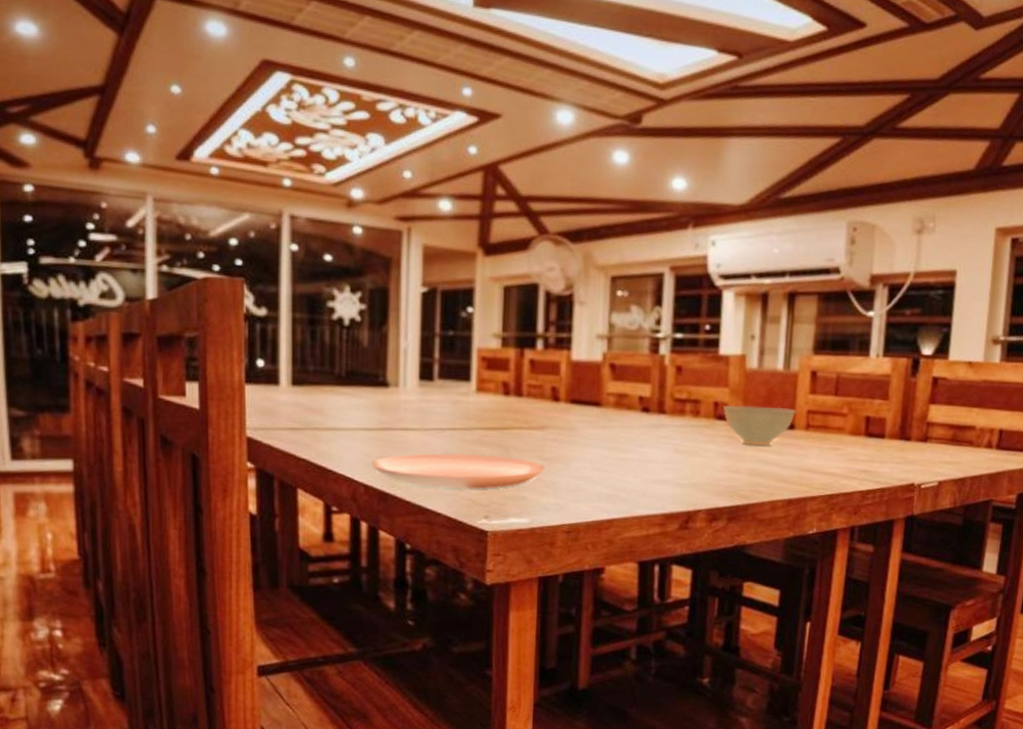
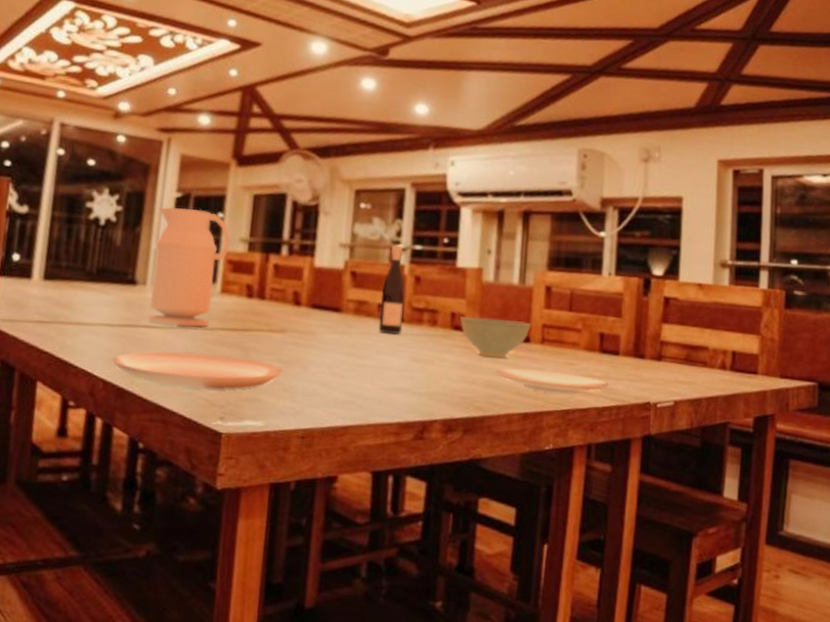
water jug: none [404,303,483,429] -> present [148,207,231,328]
bottle: none [640,334,667,426] -> present [378,245,405,334]
plate: none [760,455,873,479] -> present [496,368,609,394]

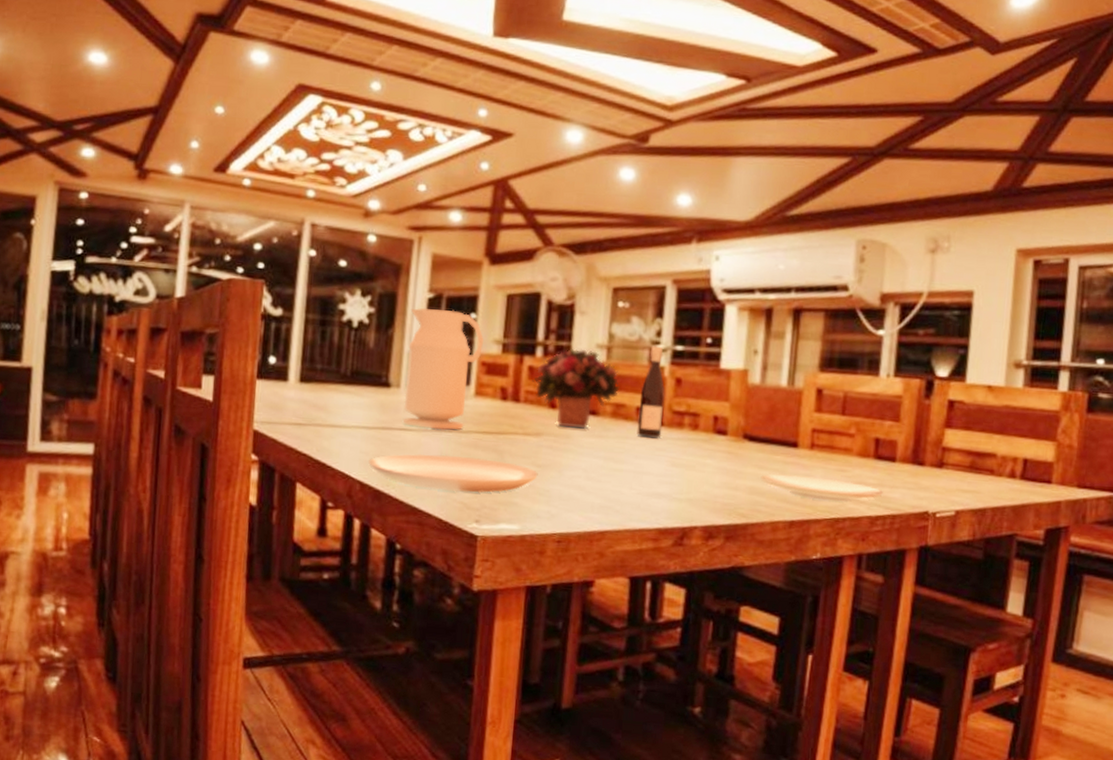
bouquet: none [277,247,362,325] -> present [532,348,619,429]
bowl: present [460,317,532,359] -> none [723,420,800,464]

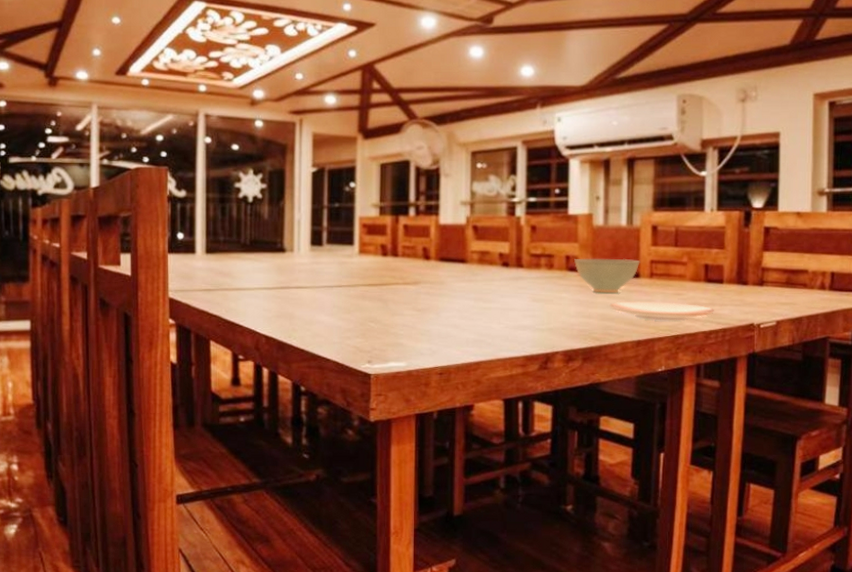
plate: present [368,453,538,493] -> none [271,306,419,338]
water jug: present [402,308,485,431] -> none [297,181,364,286]
bouquet: present [532,348,619,429] -> none [408,206,483,275]
bottle: present [637,346,665,438] -> none [501,199,523,278]
bowl: none [723,420,800,464] -> present [574,258,640,294]

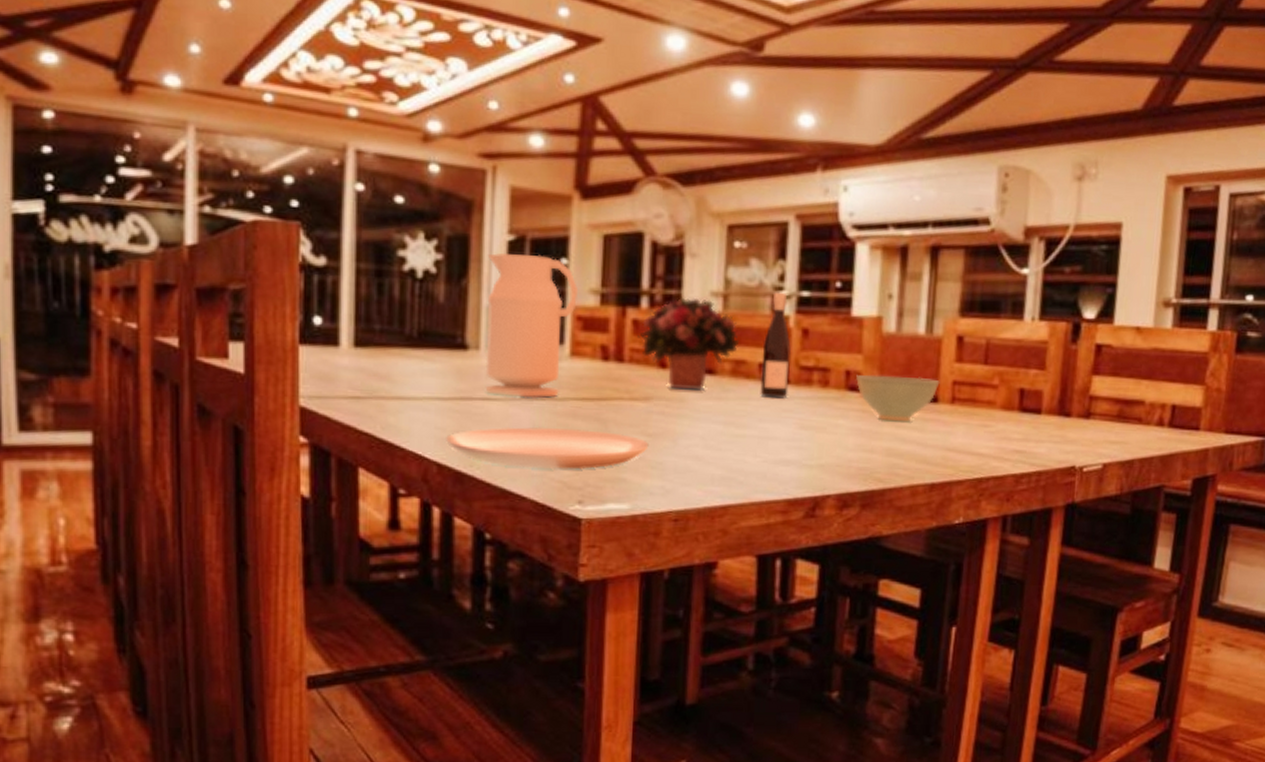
plate: none [271,306,419,338] -> present [446,426,649,470]
water jug: none [297,181,364,286] -> present [485,253,579,399]
bouquet: none [408,206,483,275] -> present [637,297,739,390]
bottle: none [501,199,523,278] -> present [760,292,791,397]
plate: present [609,301,714,321] -> none [898,433,1028,460]

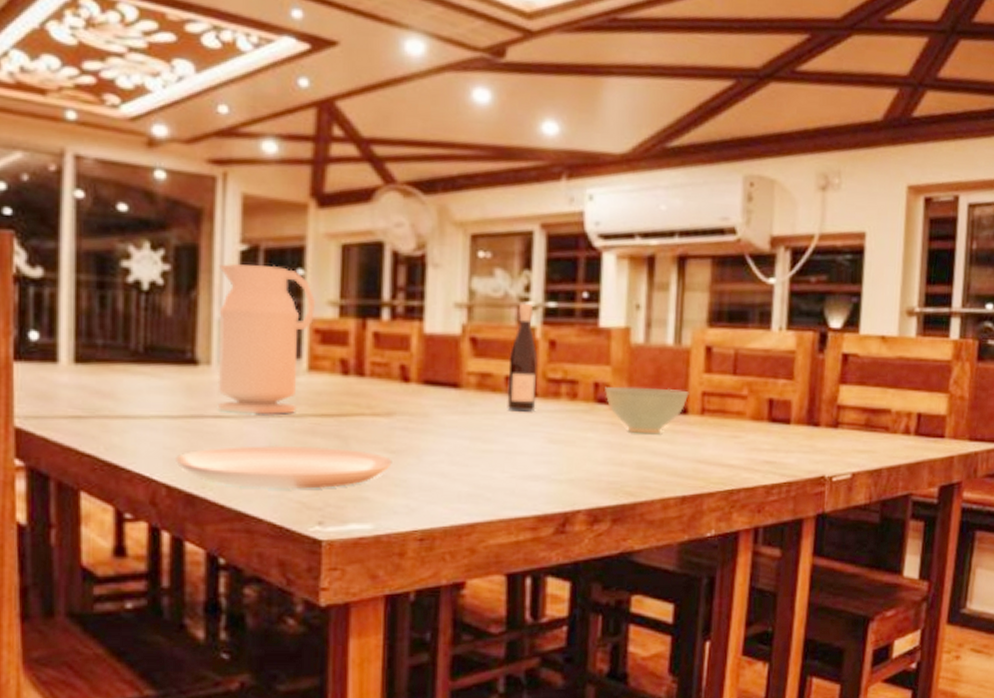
bouquet: present [637,297,739,390] -> none [379,308,484,405]

